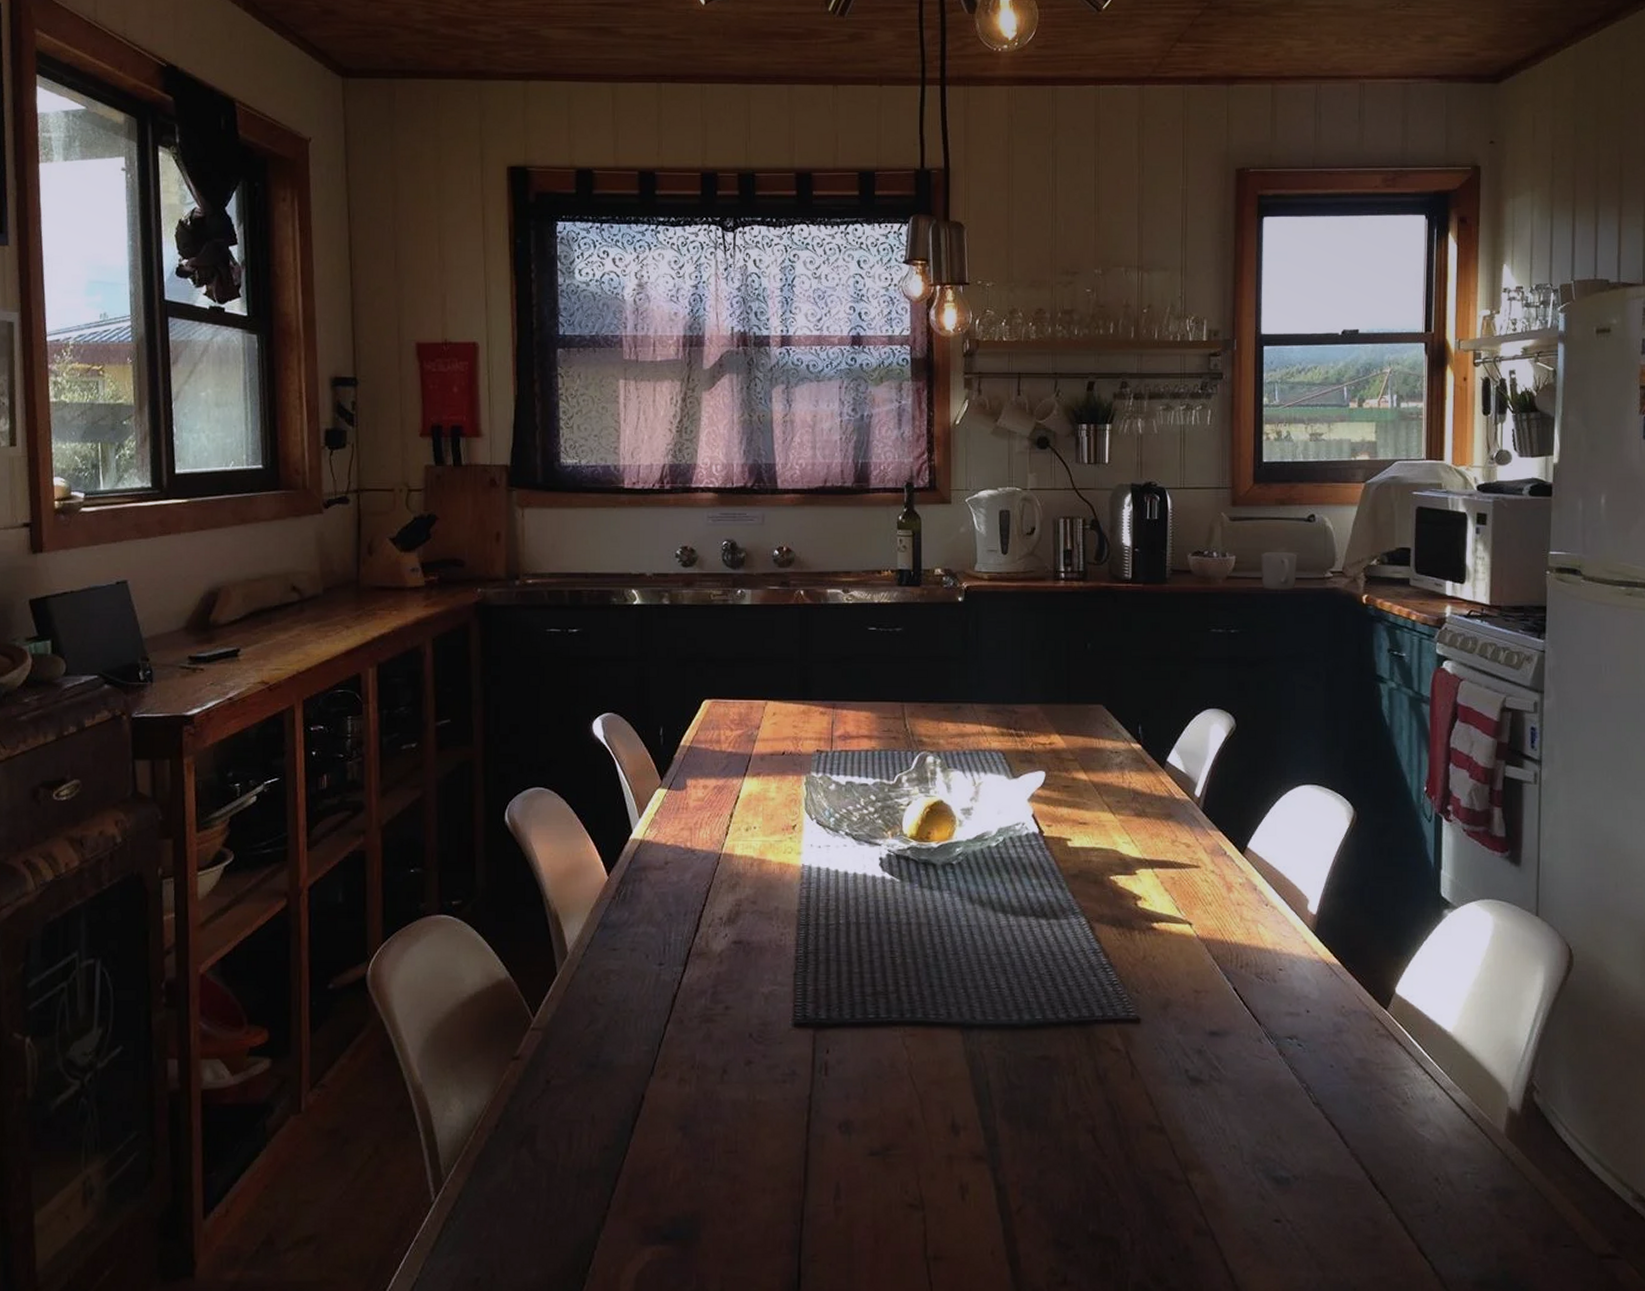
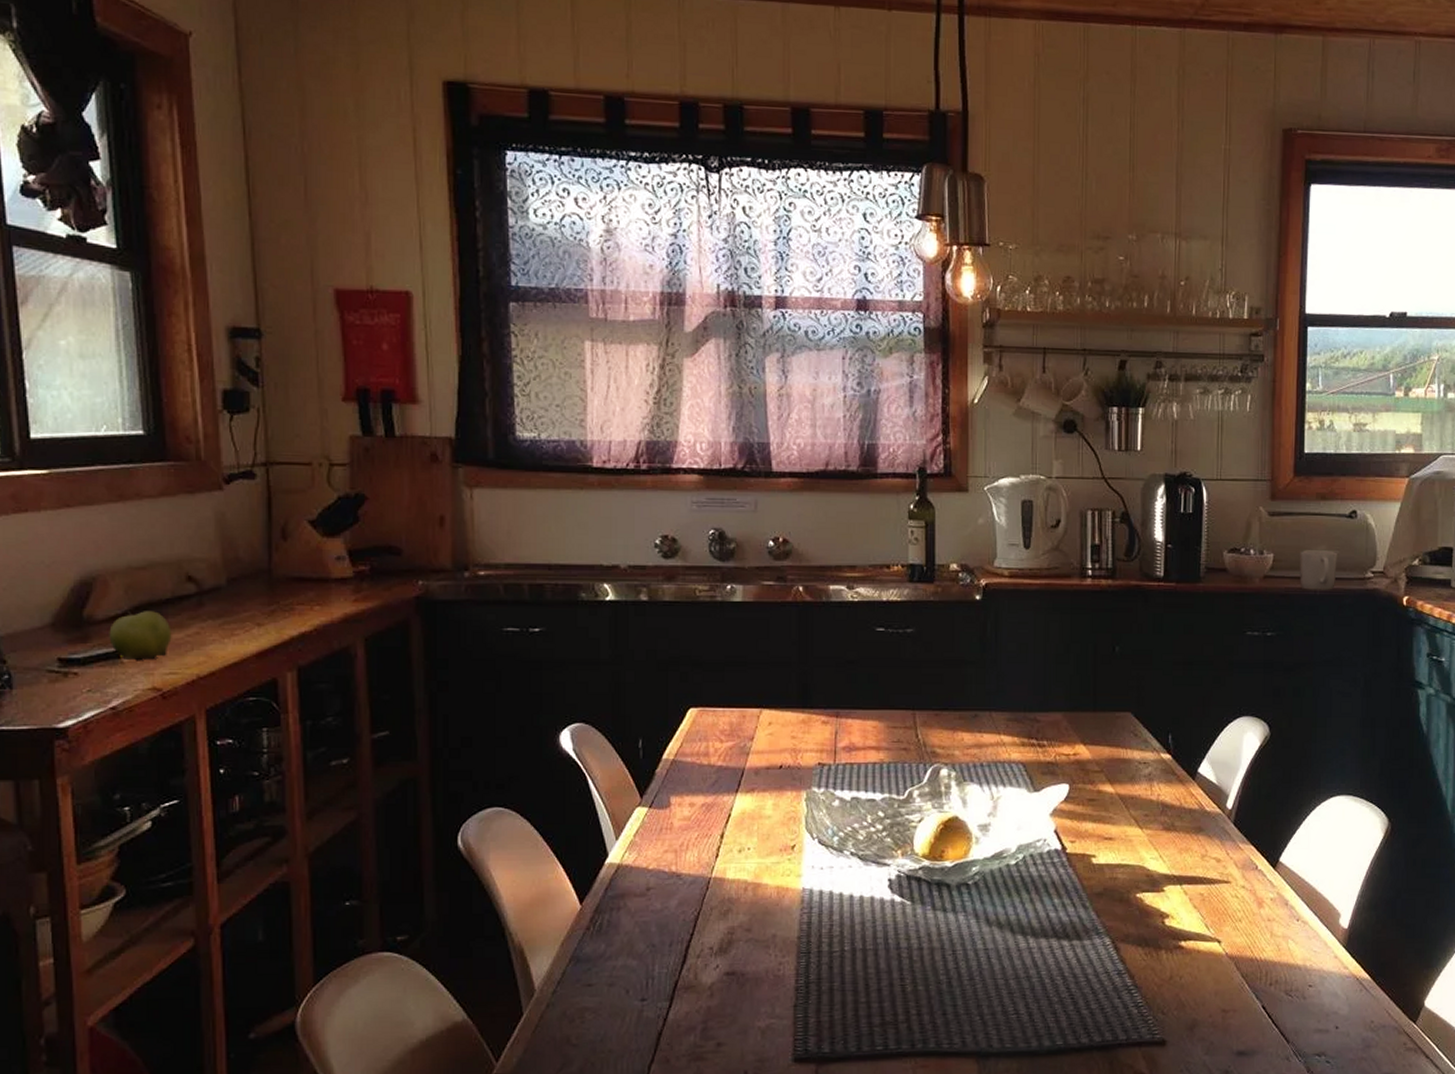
fruit: none [229,616,278,658] -> present [109,611,172,660]

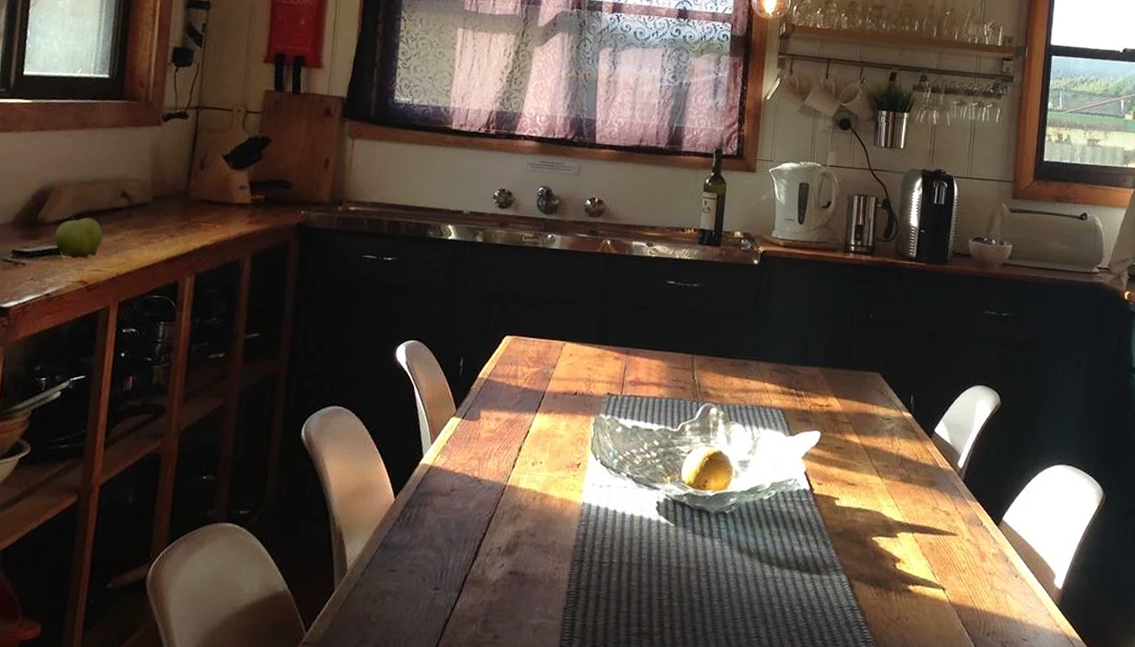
mug: present [1300,550,1337,590] -> none [1034,244,1068,281]

